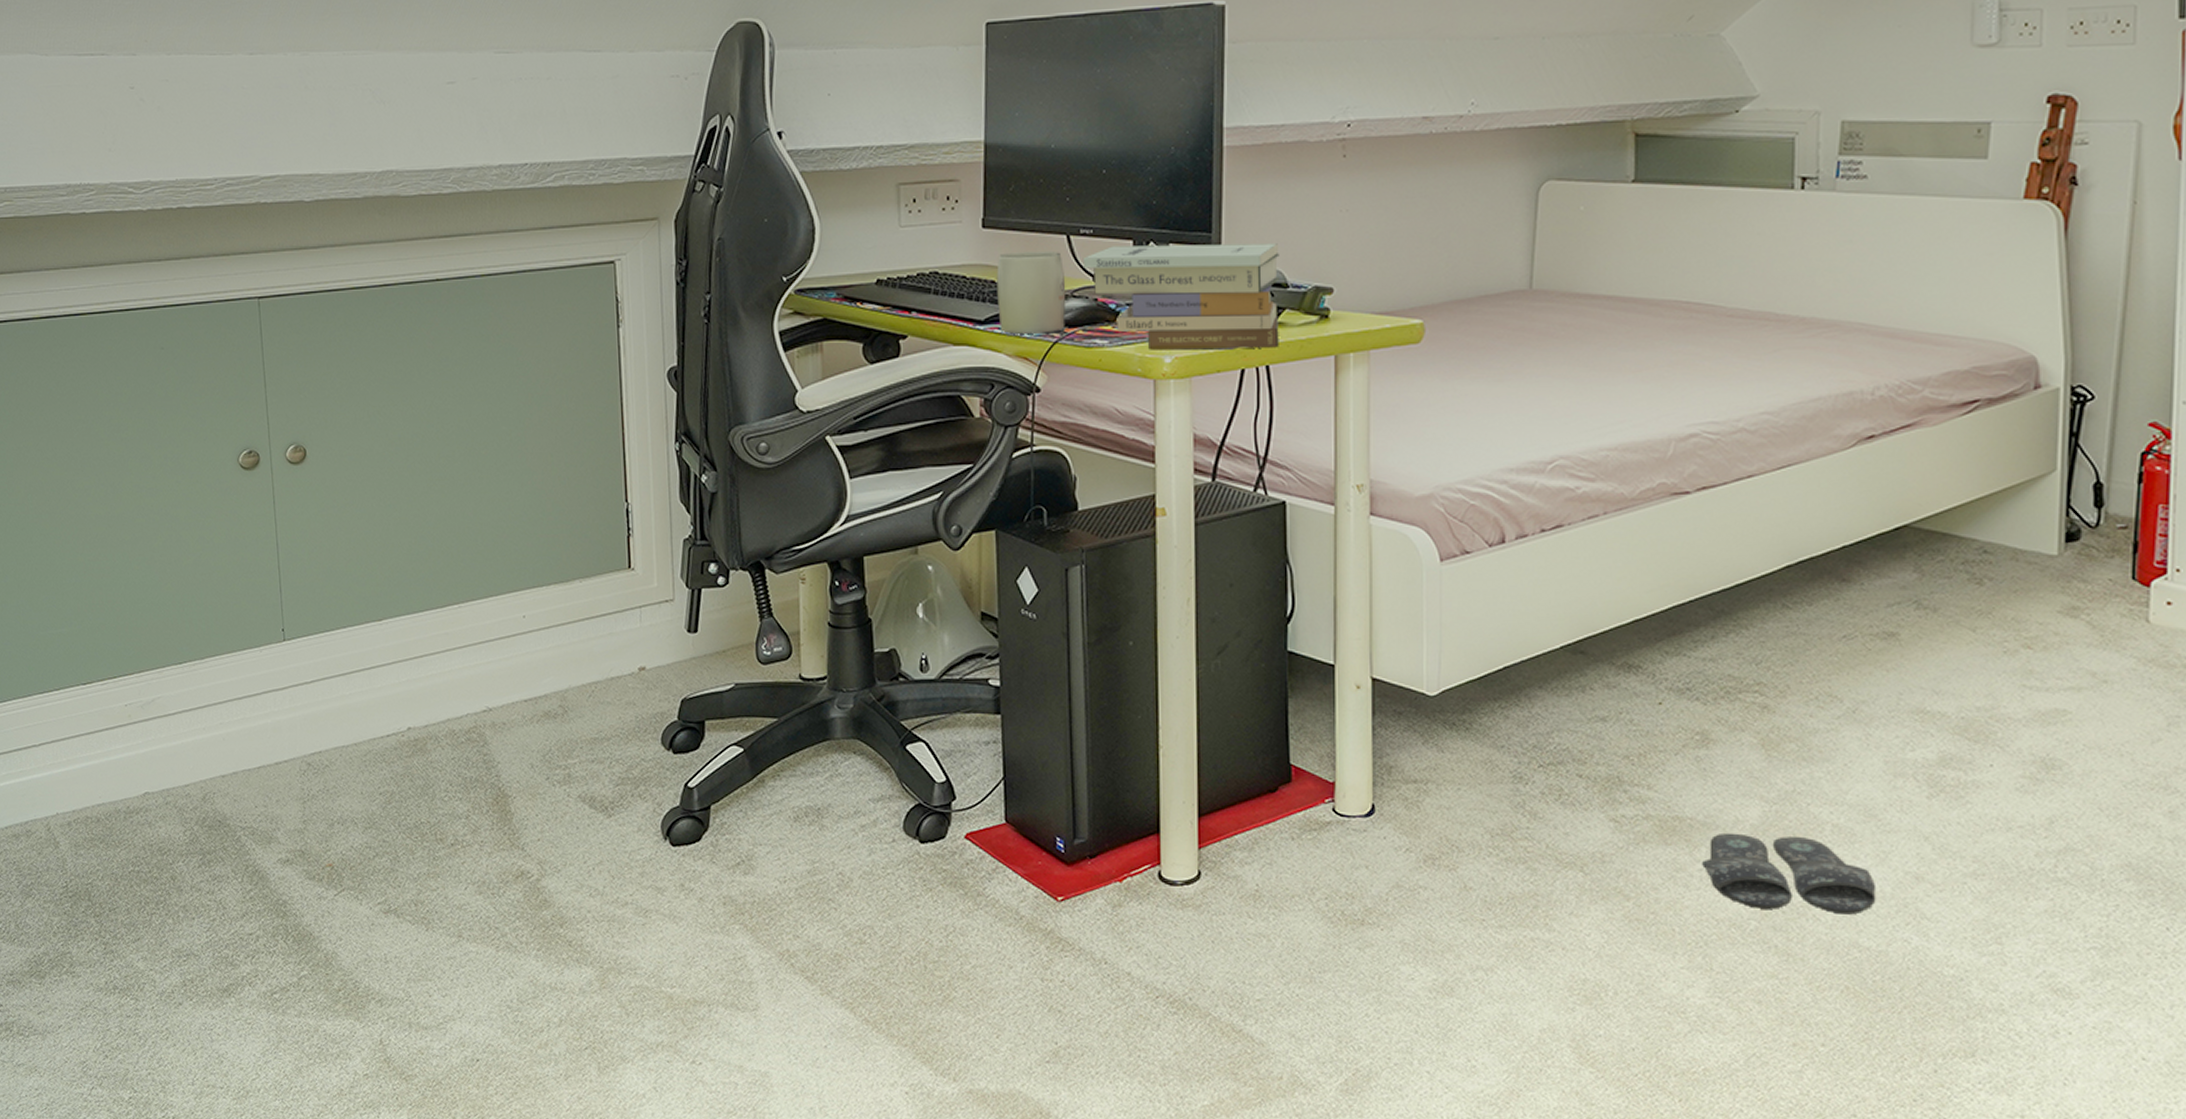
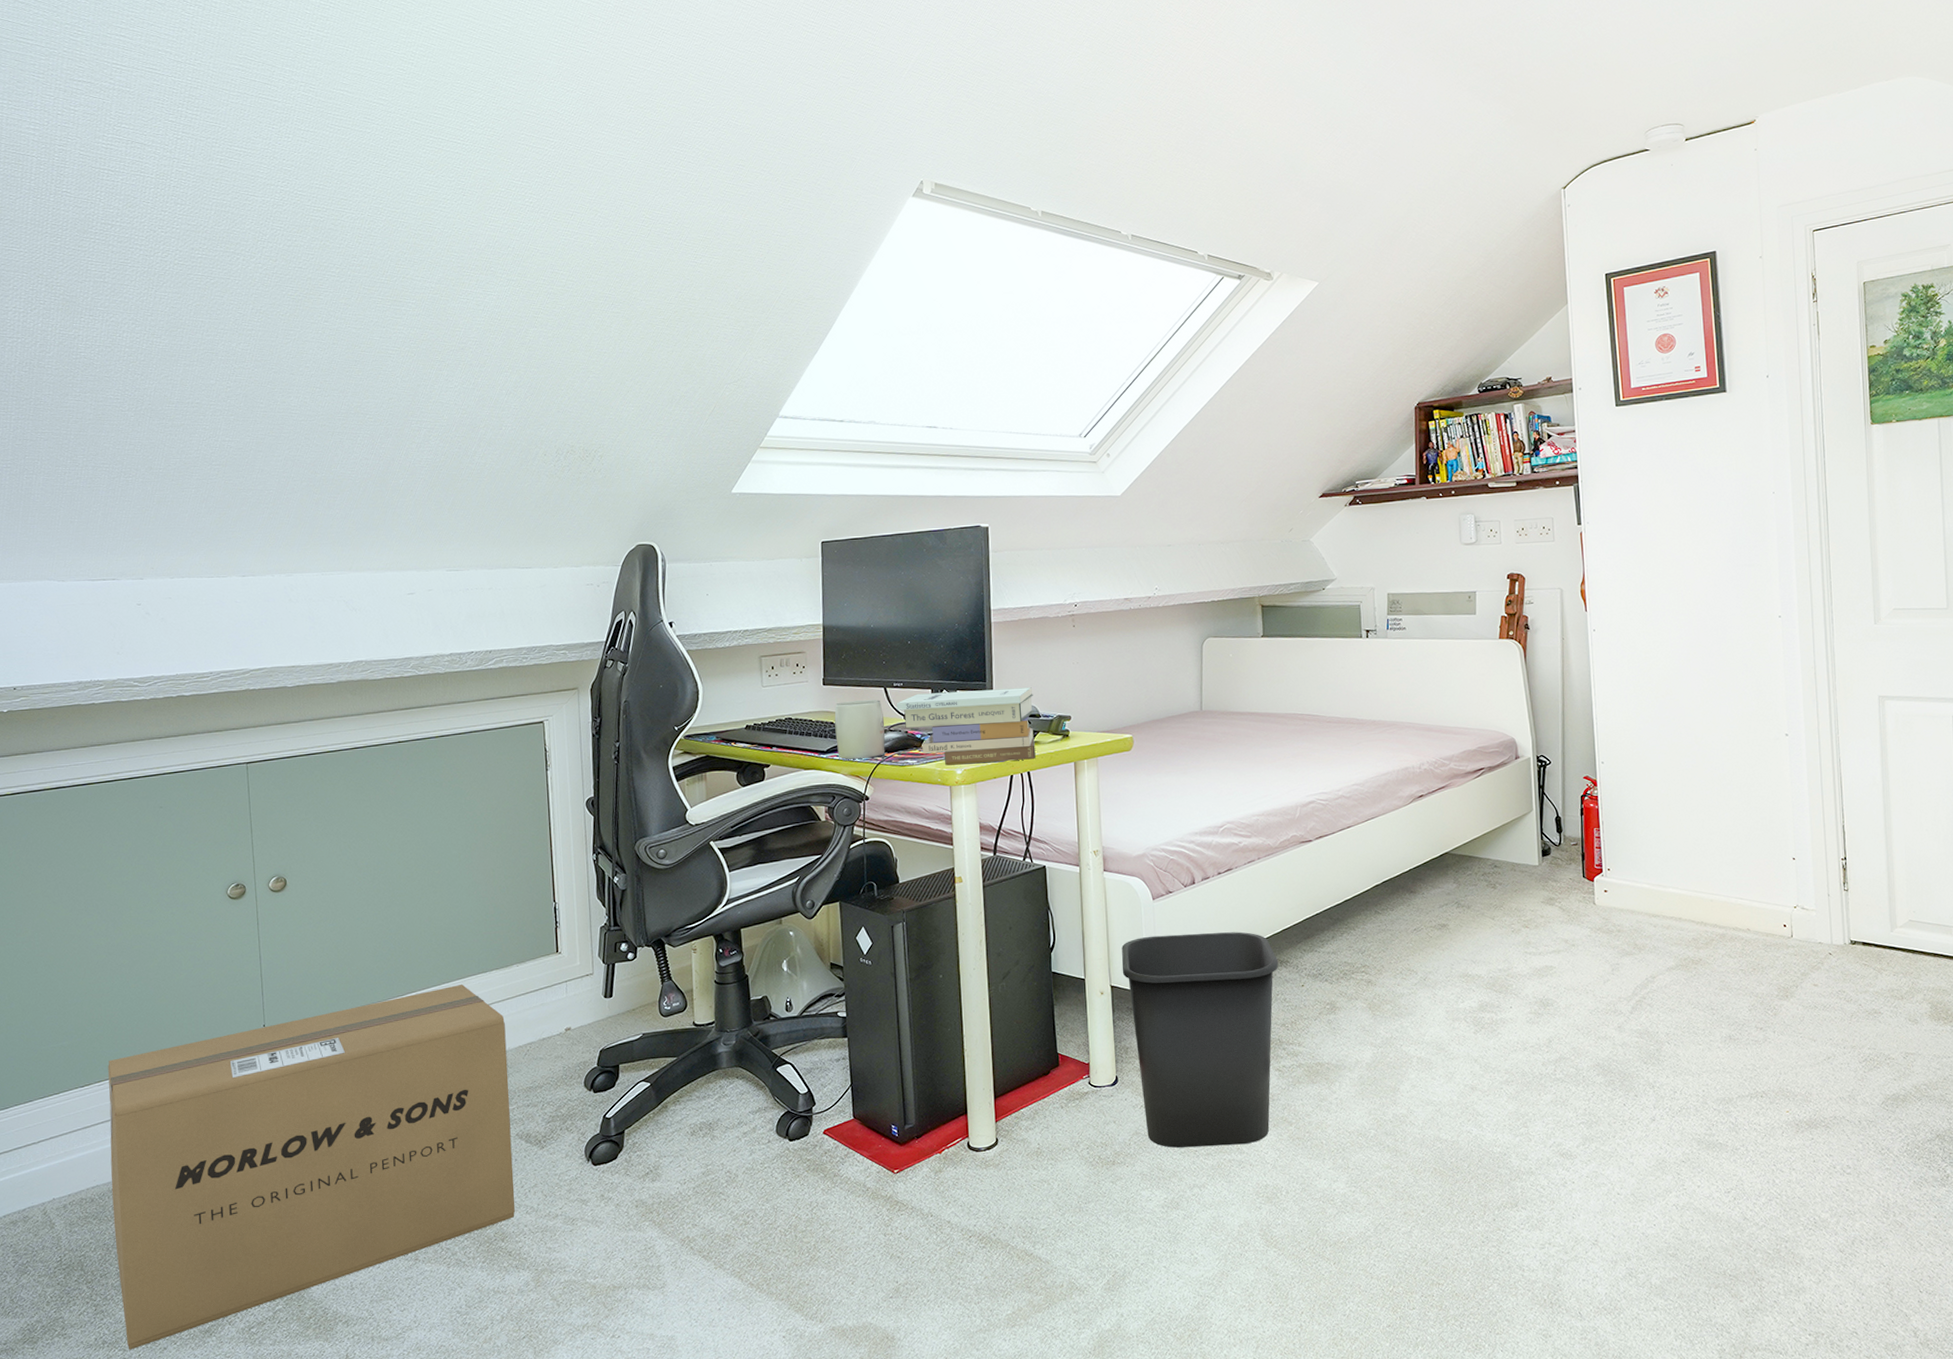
box: none [111,598,576,1000] -> present [108,984,515,1350]
waste bin: none [1389,612,1626,919] -> present [1121,931,1279,1148]
slippers: present [1701,832,1875,915] -> none [1336,1068,1448,1121]

